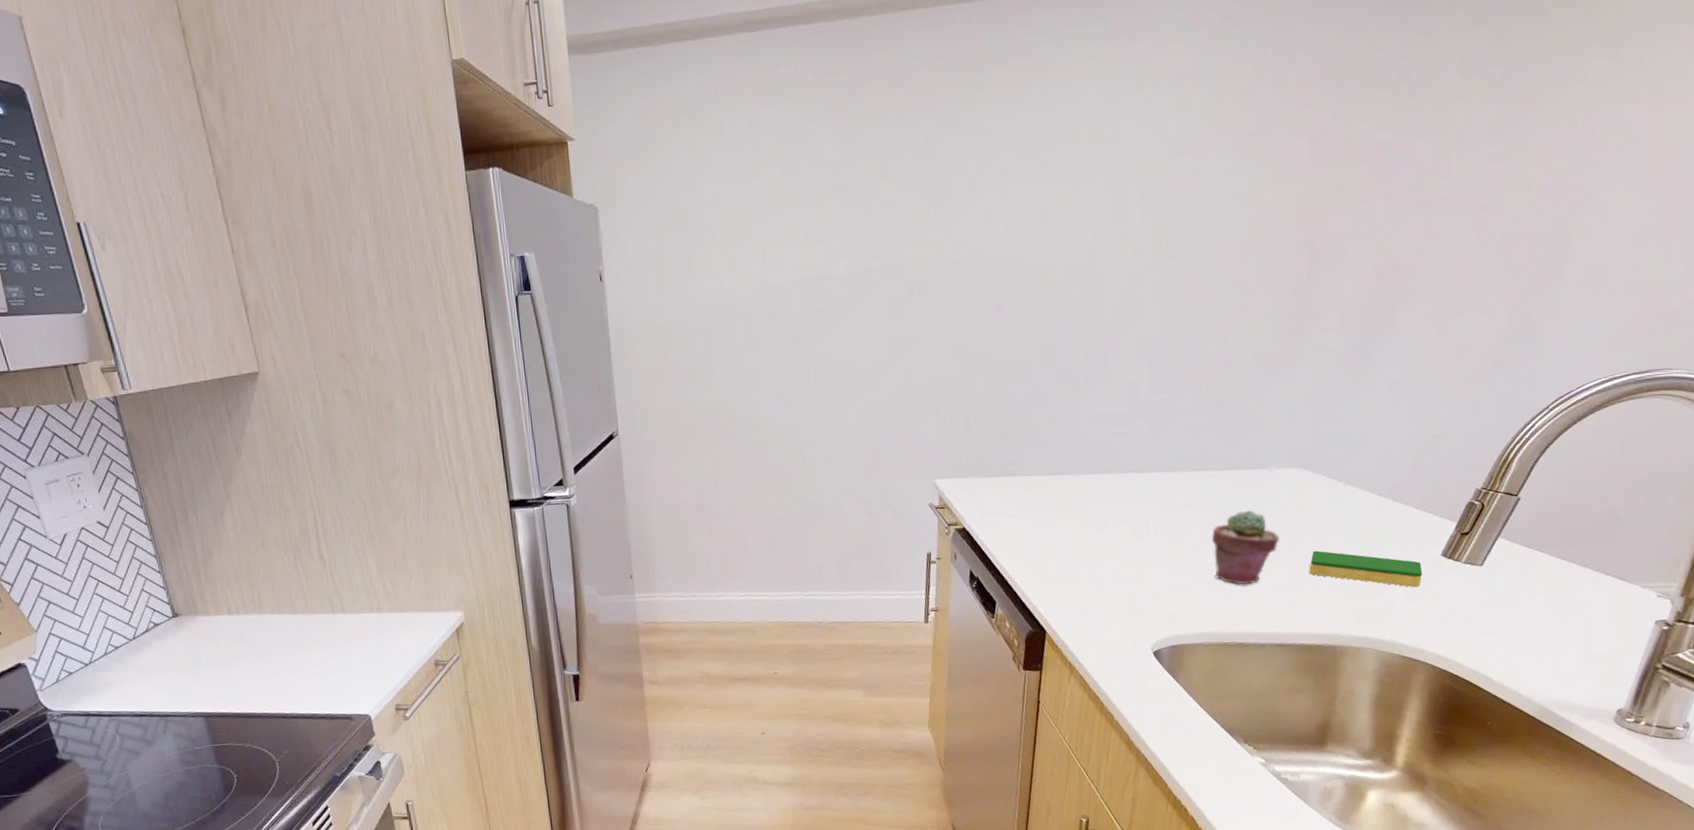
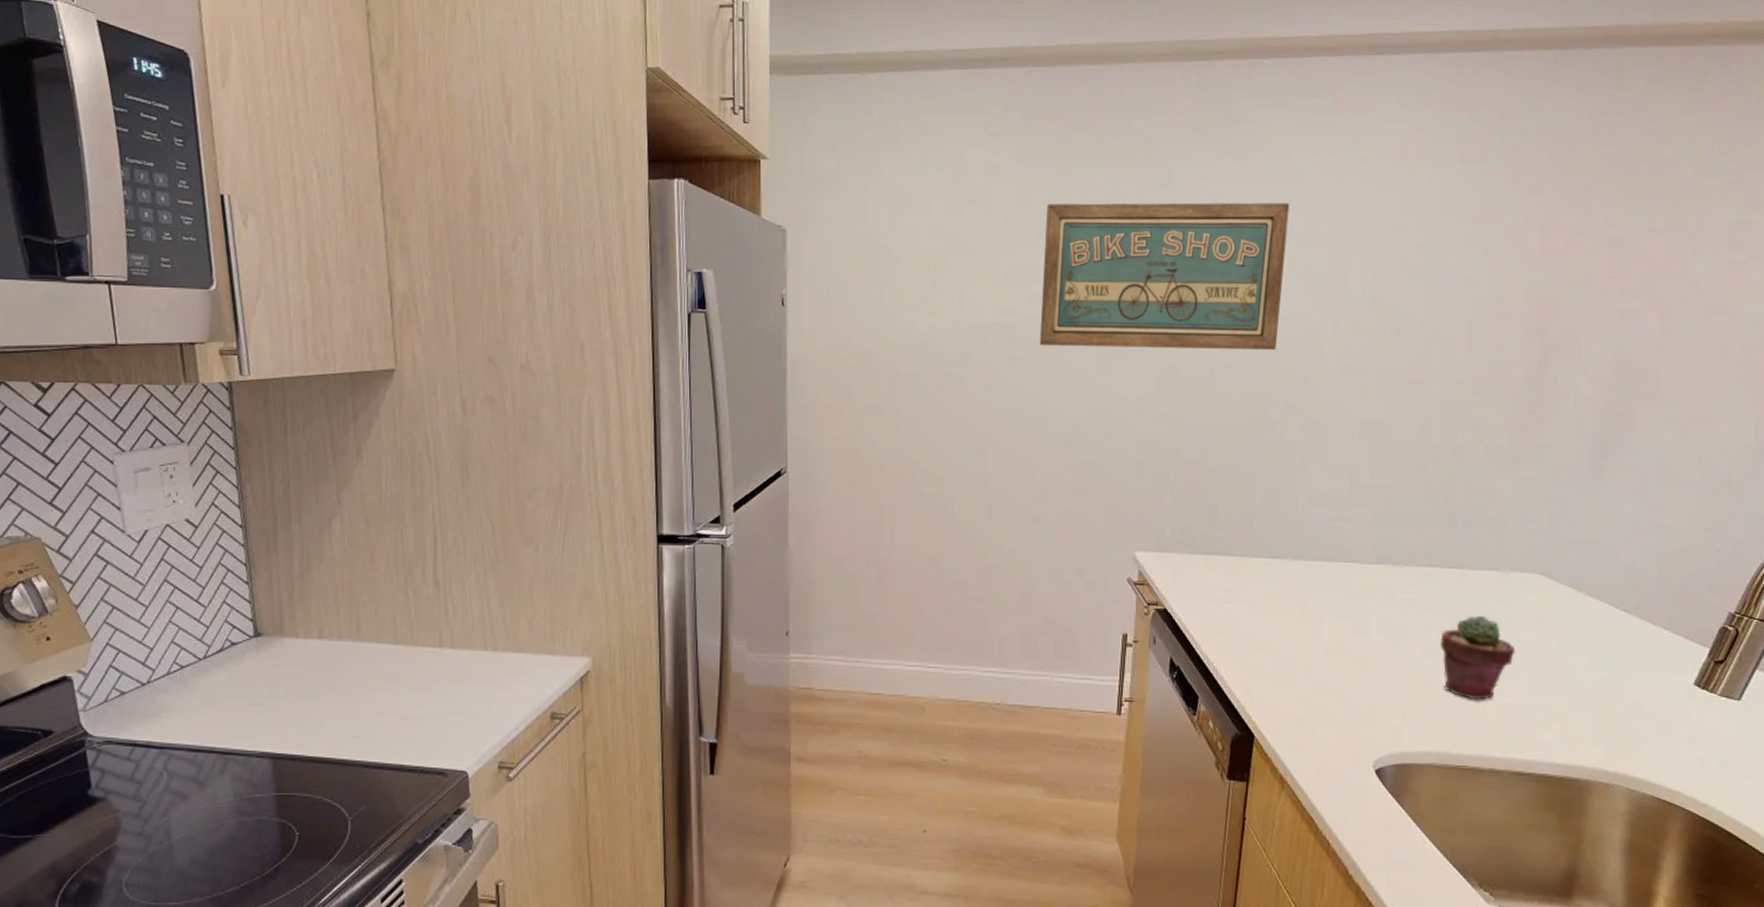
wall art: none [839,137,1071,298] -> present [1039,202,1290,351]
dish sponge: present [1309,550,1423,588] -> none [1548,667,1675,719]

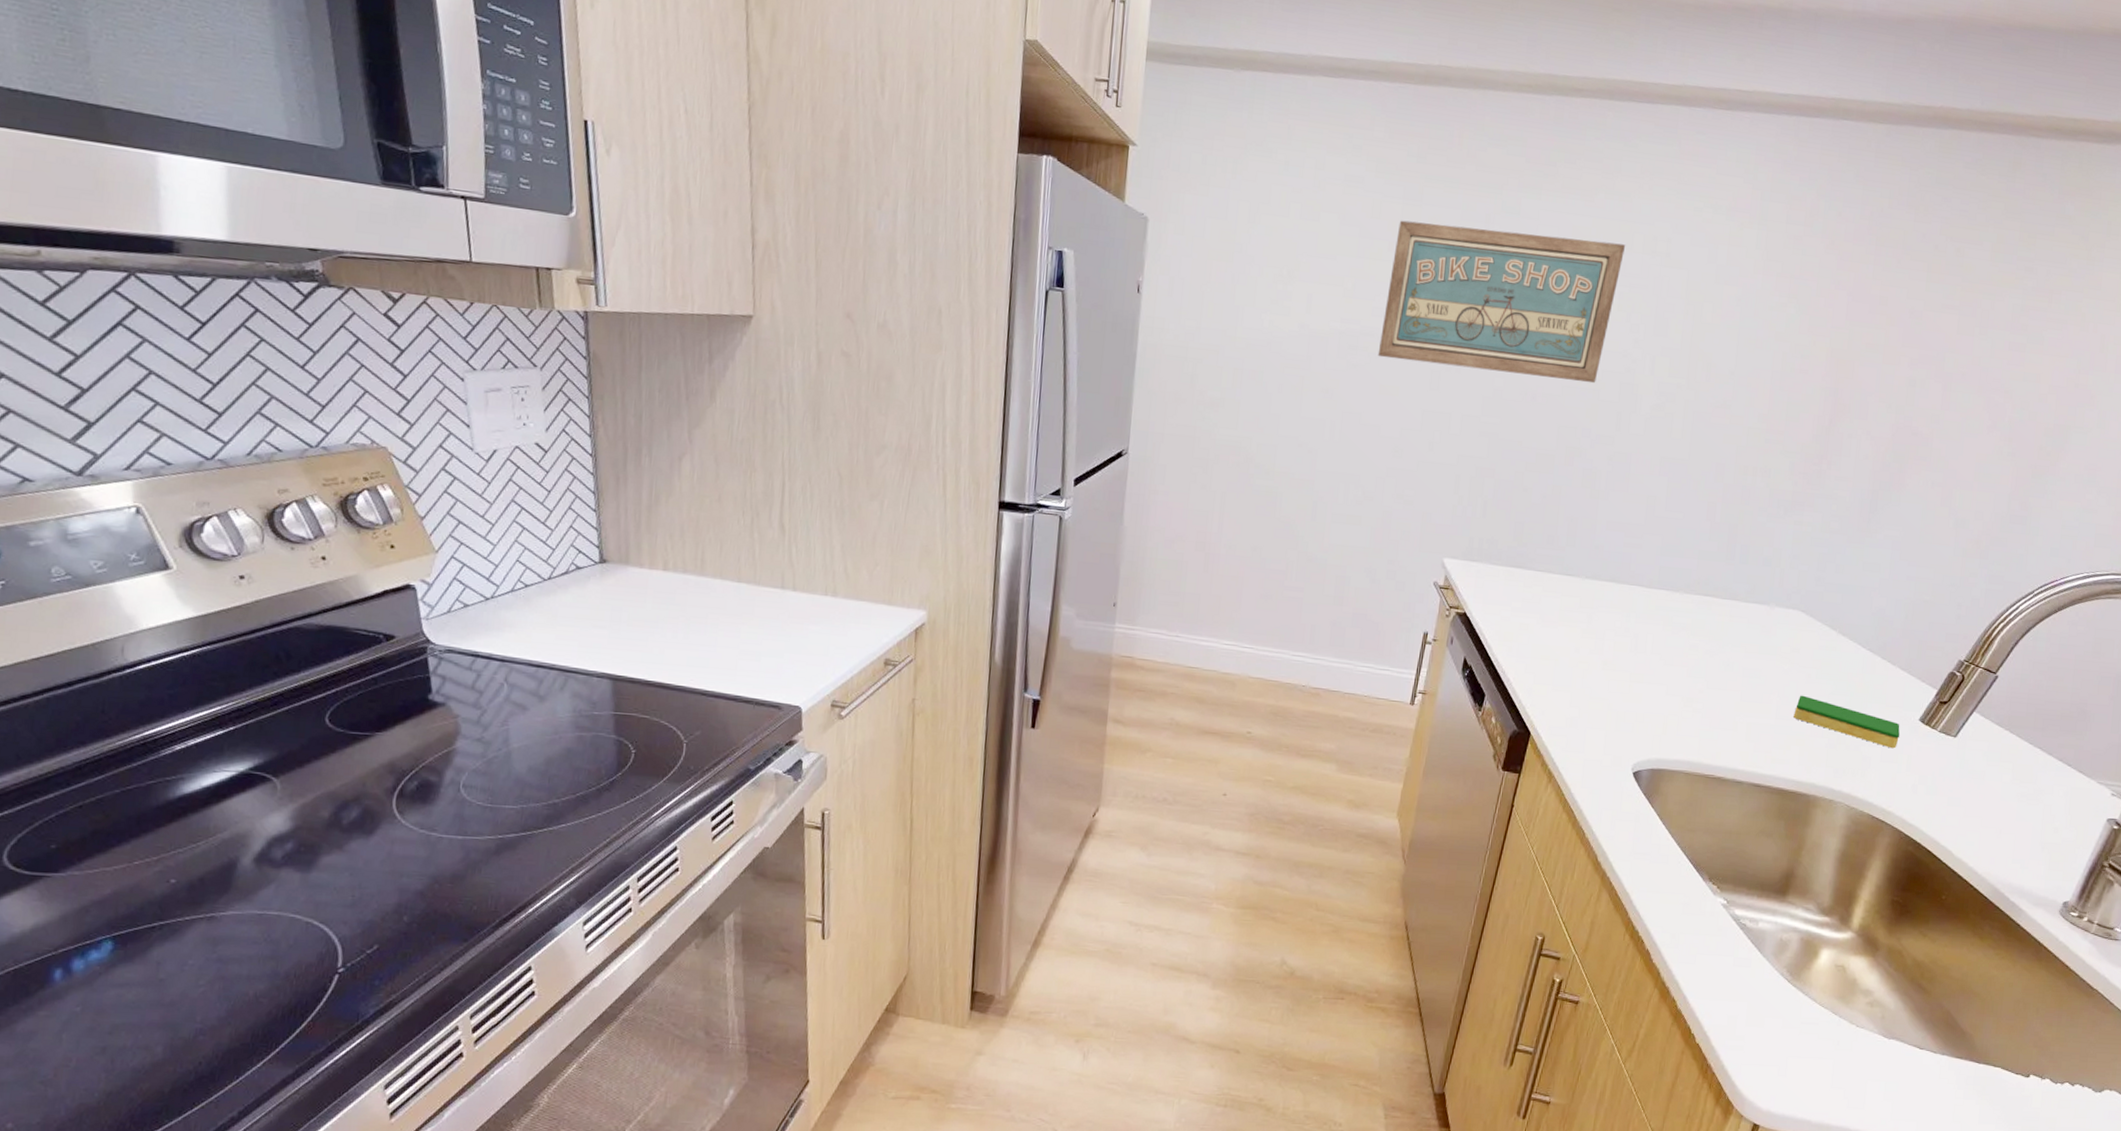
potted succulent: present [1441,615,1515,700] -> none [1703,643,1770,719]
dish sponge: none [1548,667,1675,719] -> present [1793,695,1900,749]

